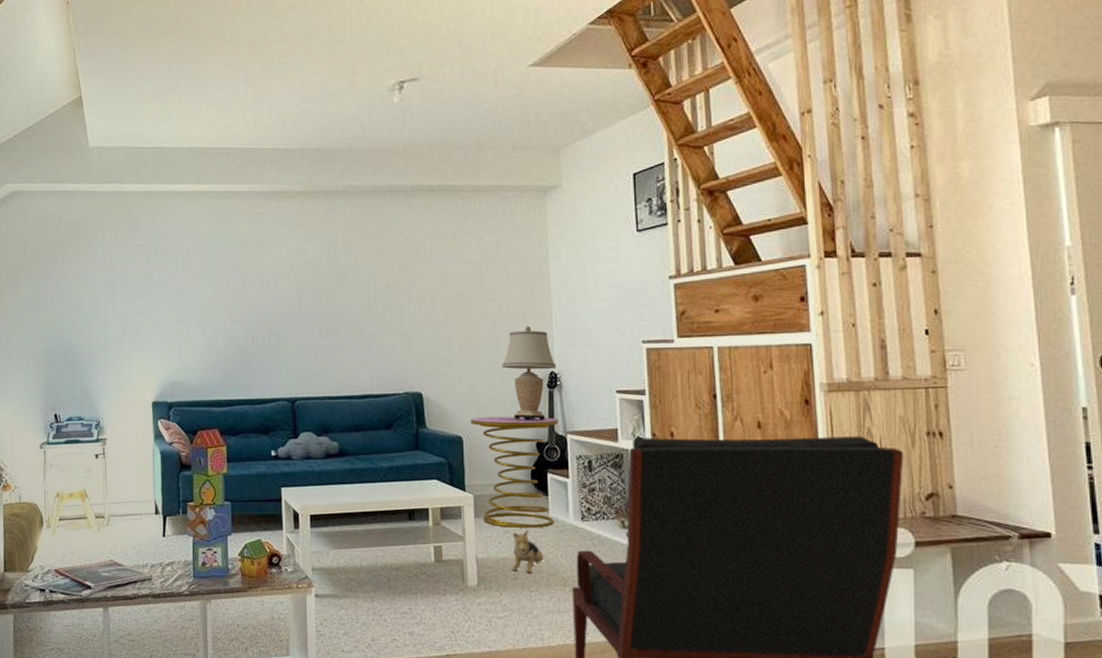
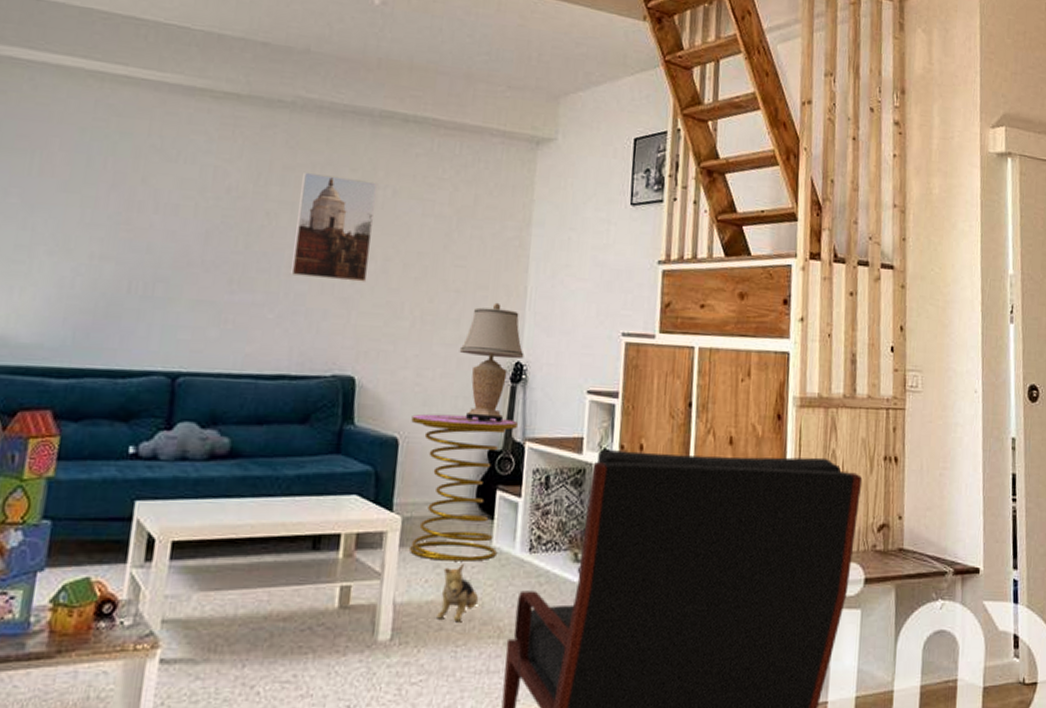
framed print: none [360,242,420,322] -> present [289,171,377,282]

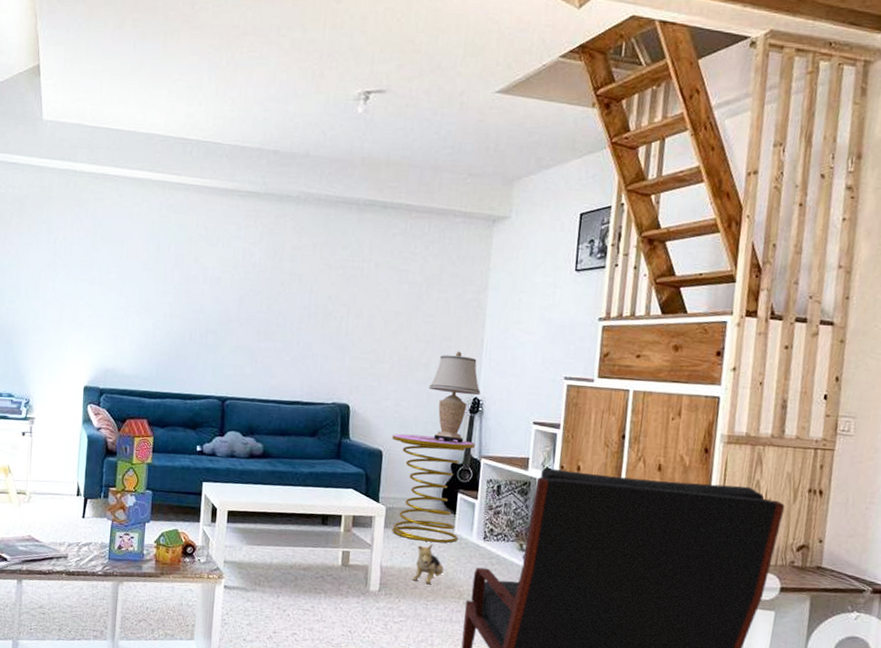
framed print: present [289,171,377,282] -> none [299,250,363,334]

